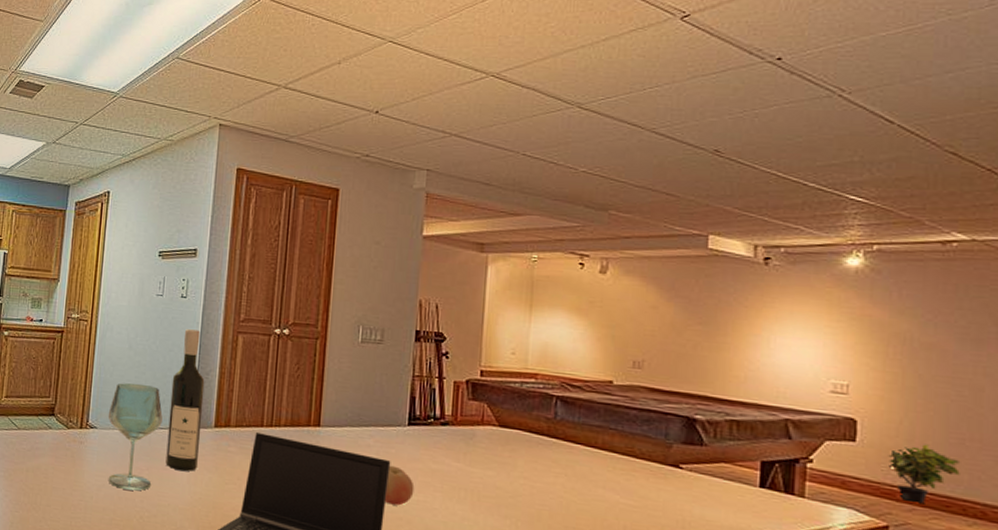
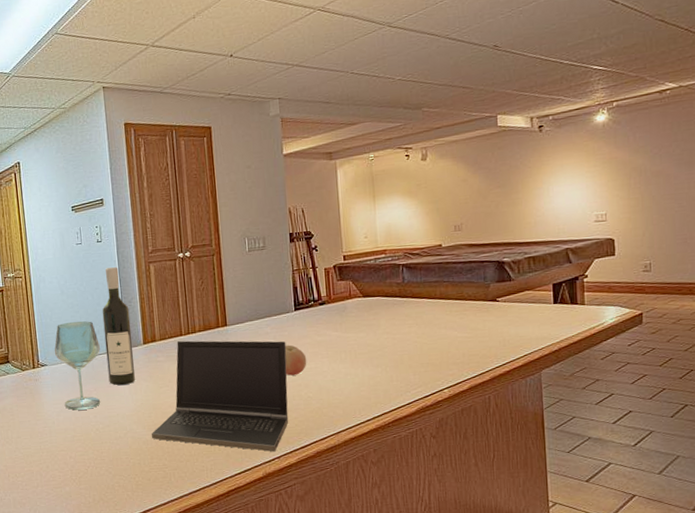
potted plant: present [888,444,960,504] -> none [637,247,686,293]

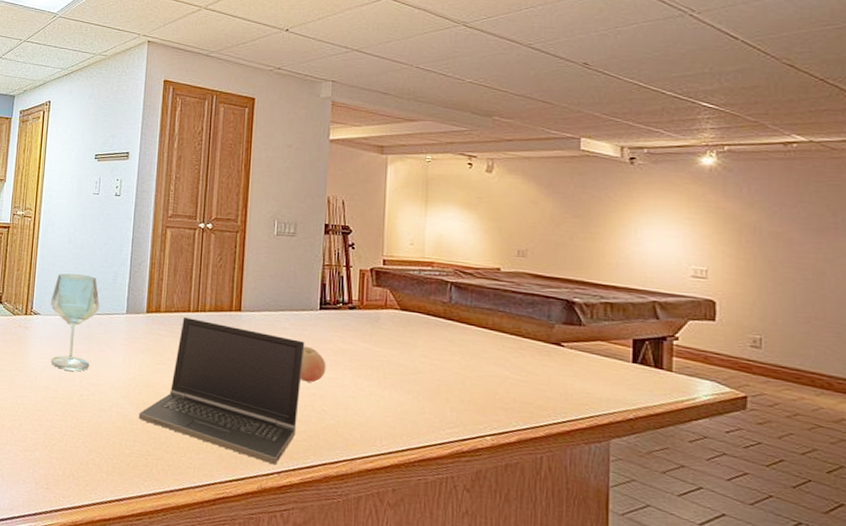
bottle: present [102,267,136,386] -> none [102,224,137,354]

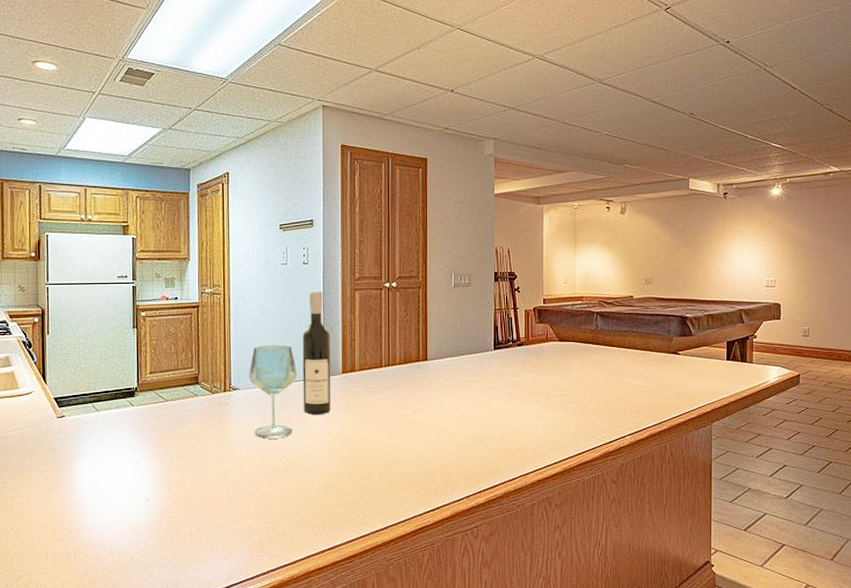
bottle: none [102,224,137,354] -> present [302,291,332,415]
laptop computer: present [139,316,305,466] -> none [343,372,483,491]
fruit: present [300,346,326,383] -> none [481,383,502,415]

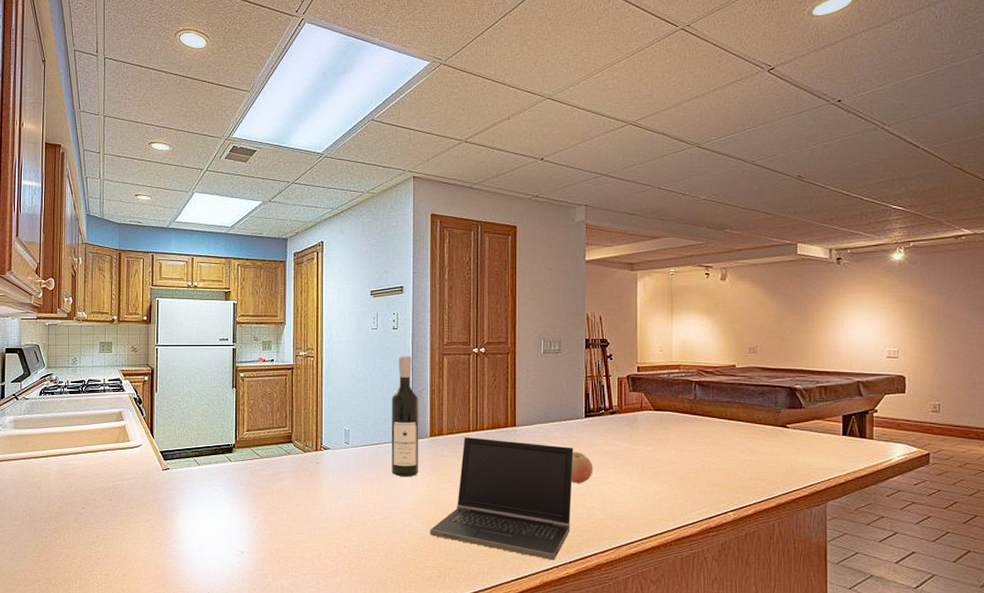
wine glass: present [248,344,297,439] -> none [339,406,386,498]
laptop computer: none [343,372,483,491] -> present [430,436,574,561]
fruit: none [481,383,502,415] -> present [571,451,593,483]

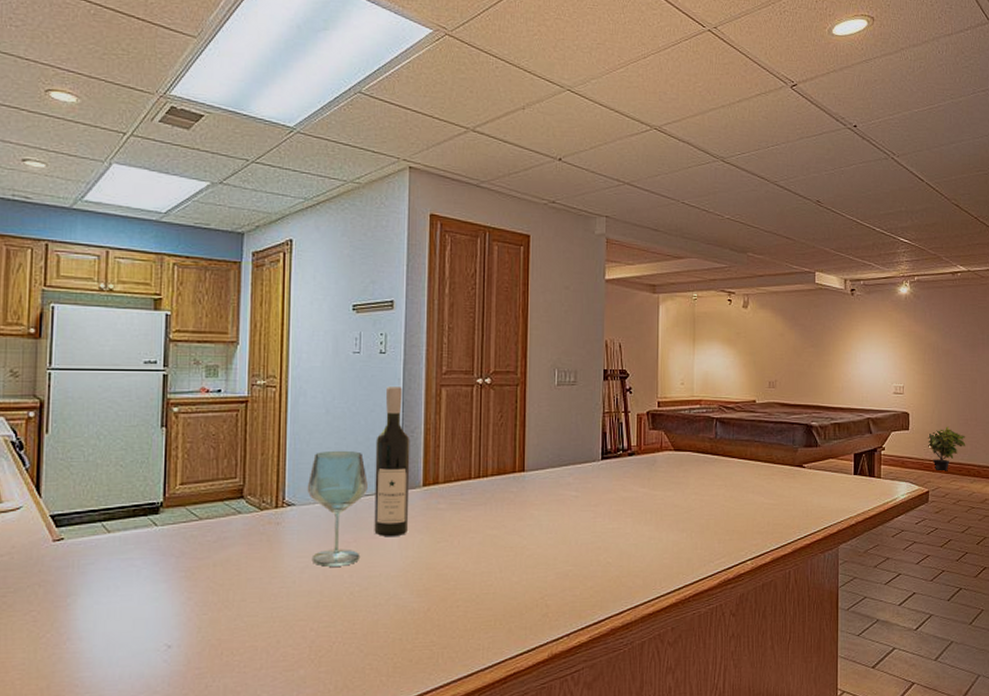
wine glass: none [339,406,386,498] -> present [307,450,368,567]
laptop computer: present [430,436,574,561] -> none [421,484,589,628]
fruit: present [571,451,593,483] -> none [586,499,610,536]
potted plant: none [927,390,974,434] -> present [927,426,966,471]

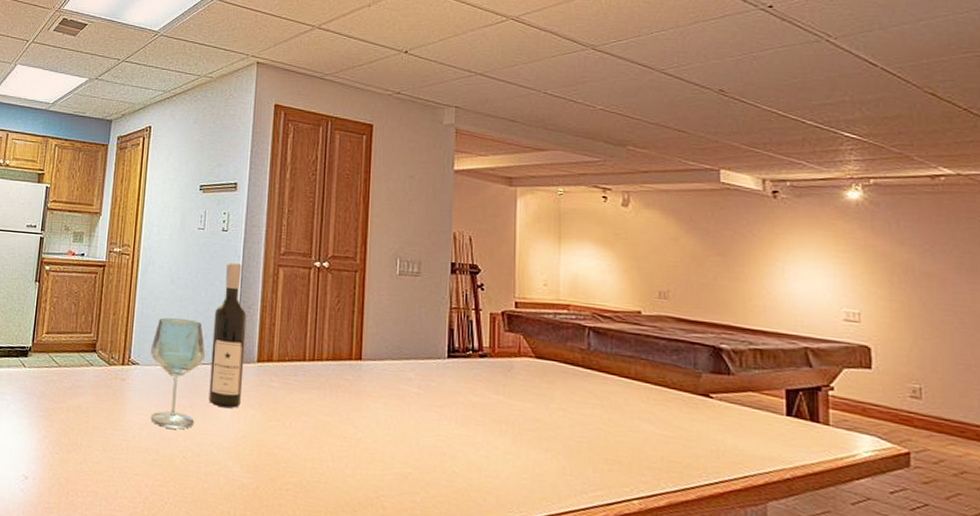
potted plant: present [927,426,966,471] -> none [902,370,970,430]

